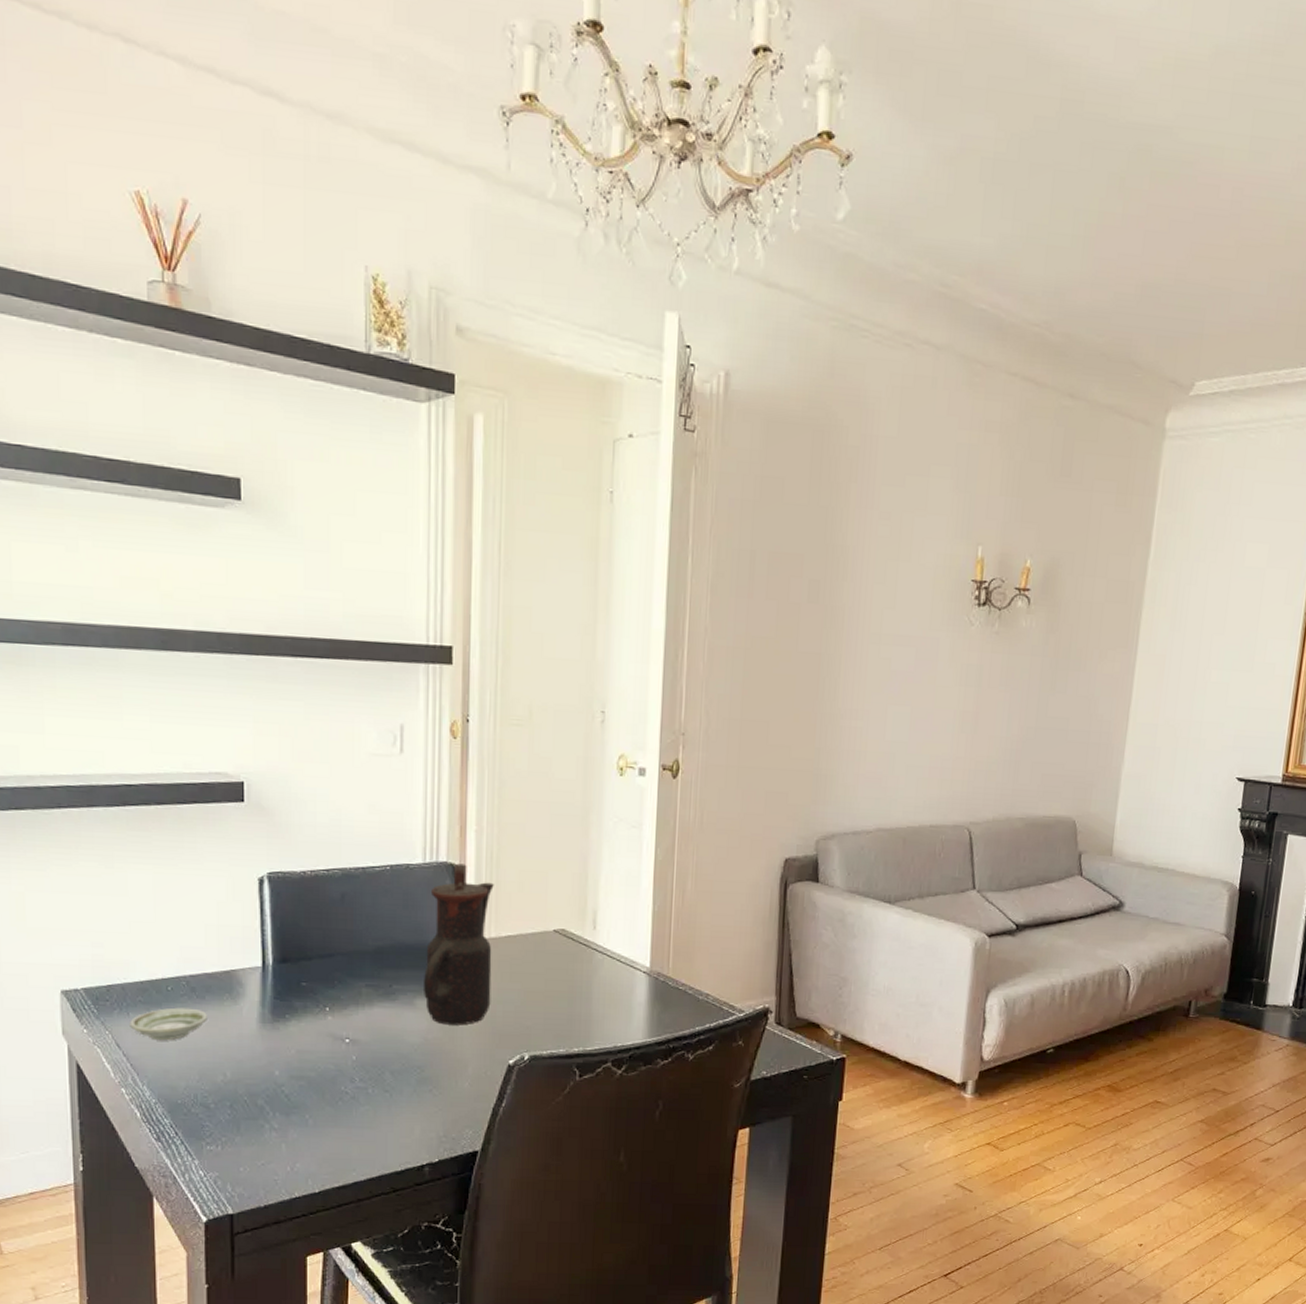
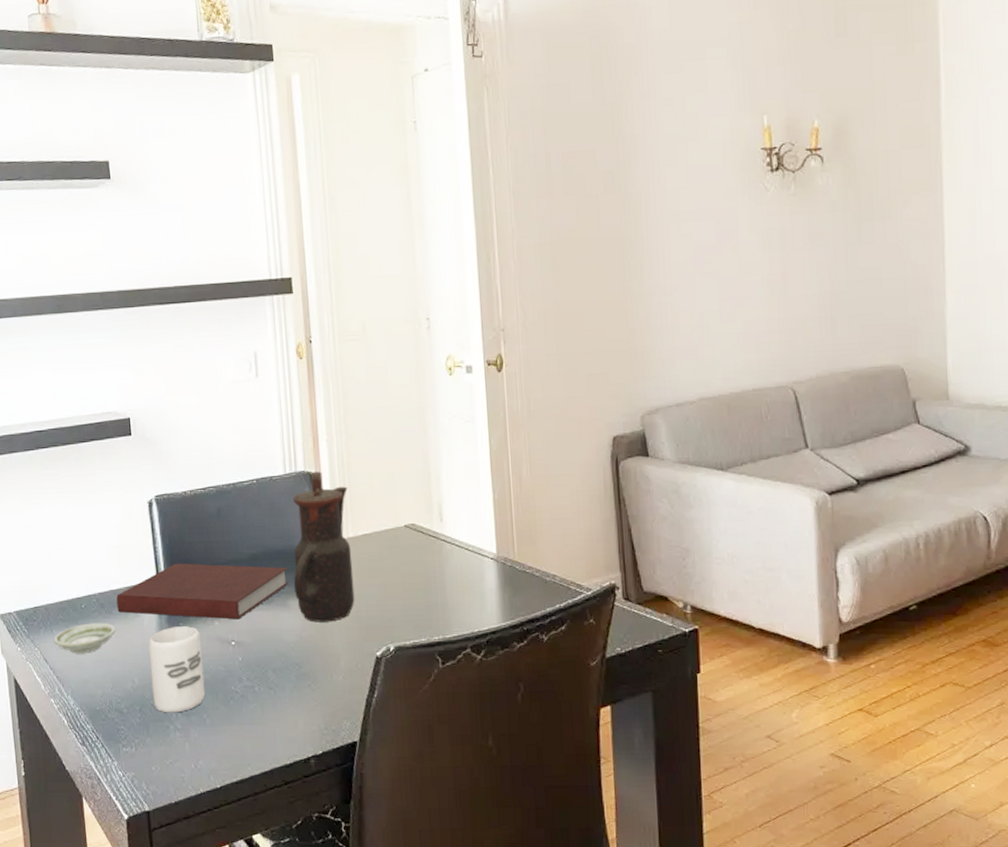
notebook: none [211,949,418,1016] -> present [116,563,289,620]
cup: none [246,1018,310,1112] -> present [148,626,206,713]

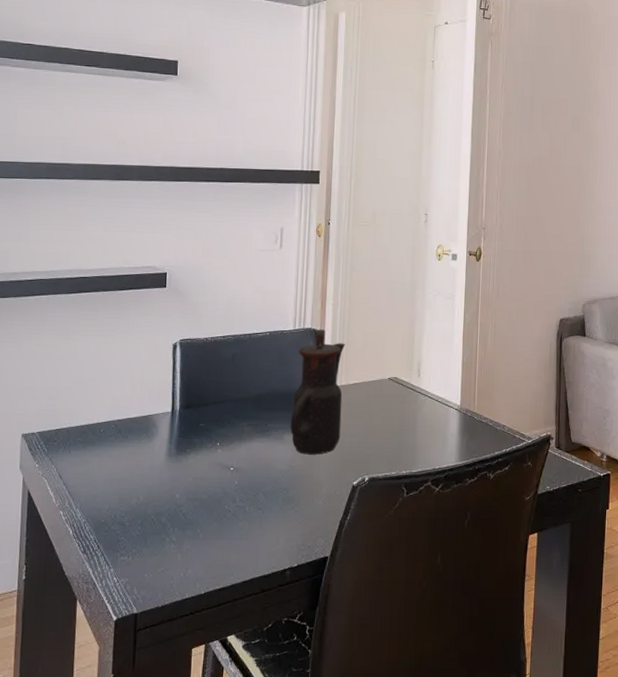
saucer: present [53,622,116,654] -> none [70,445,129,472]
notebook: present [116,563,289,620] -> none [133,398,287,449]
cup: present [148,626,206,713] -> none [154,452,204,527]

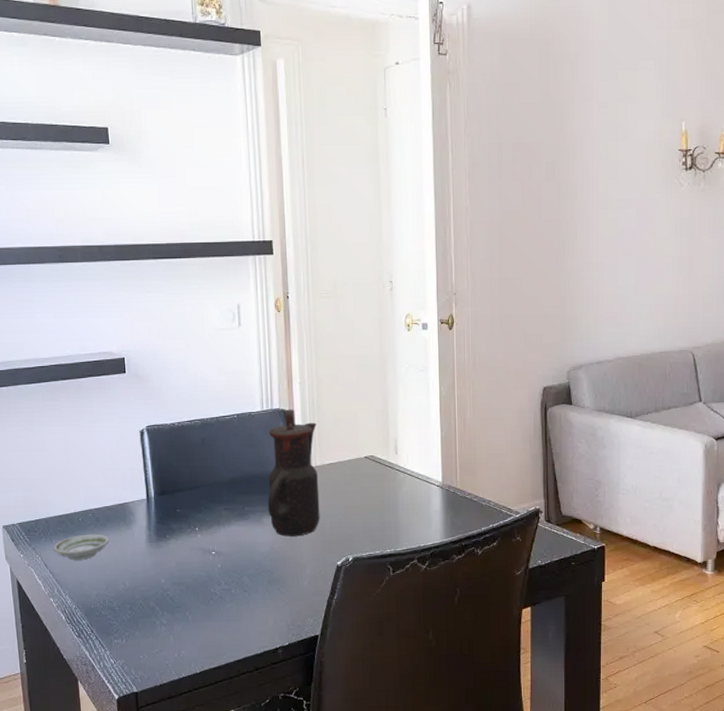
saucer: none [70,445,129,472] -> present [53,534,109,560]

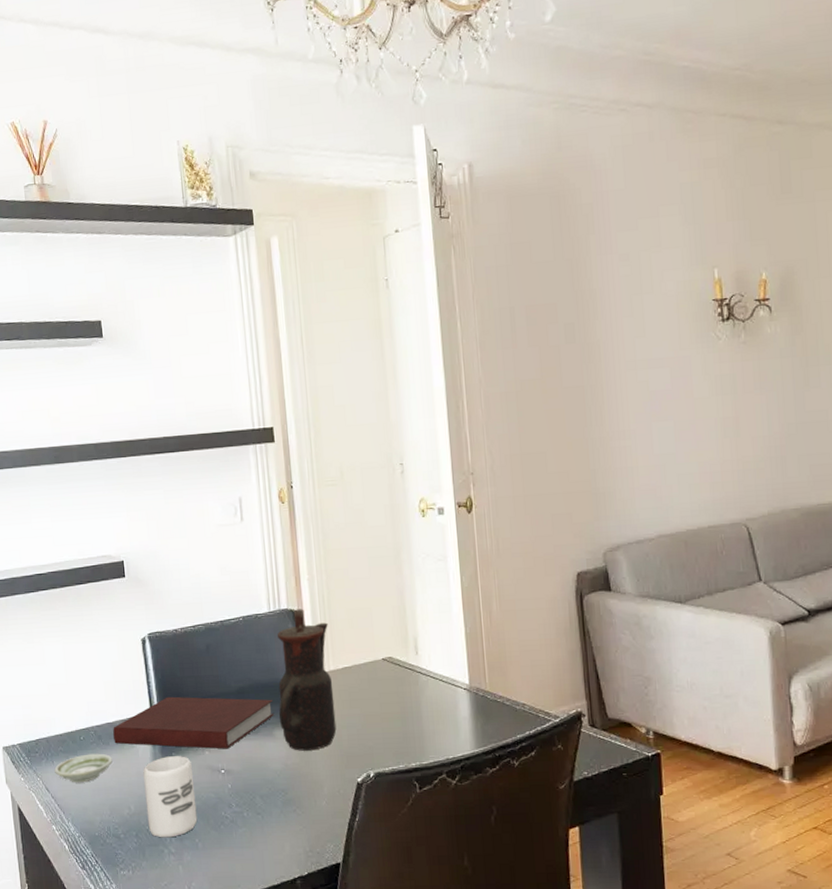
notebook: none [110,484,264,533] -> present [113,696,275,749]
cup: none [138,538,189,611] -> present [143,756,198,838]

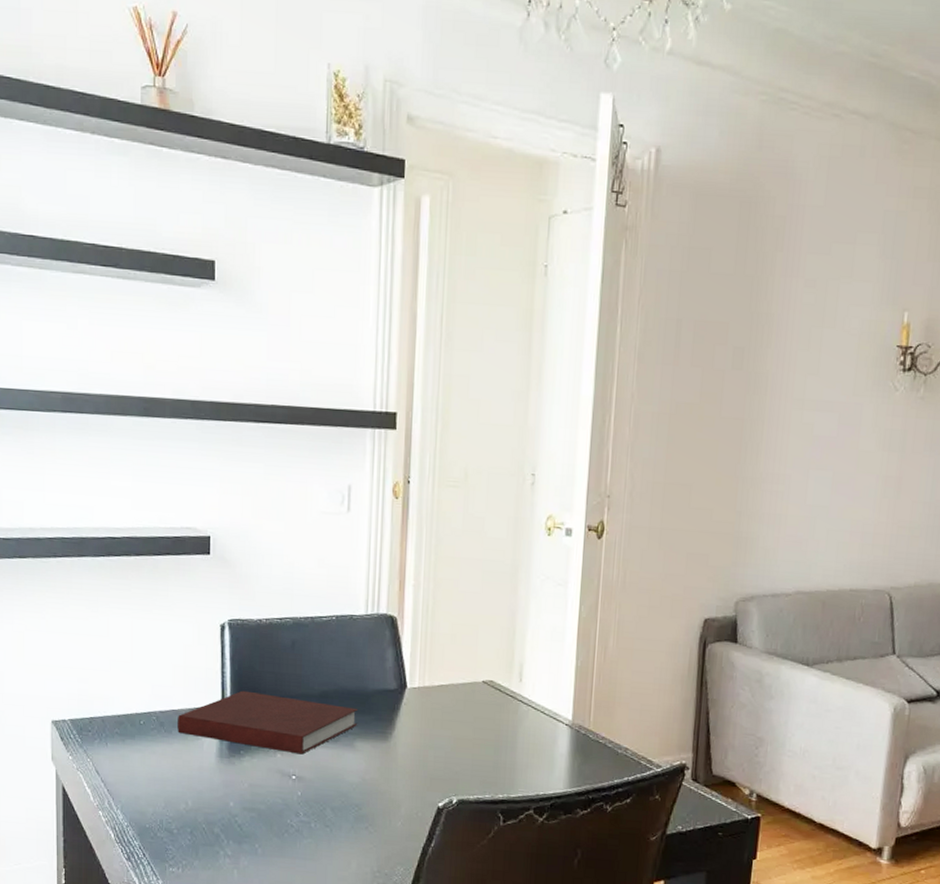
saucer: present [54,753,112,783] -> none [107,740,173,770]
cup: present [143,756,198,838] -> none [205,754,261,840]
teapot: present [276,609,337,751] -> none [362,615,429,768]

